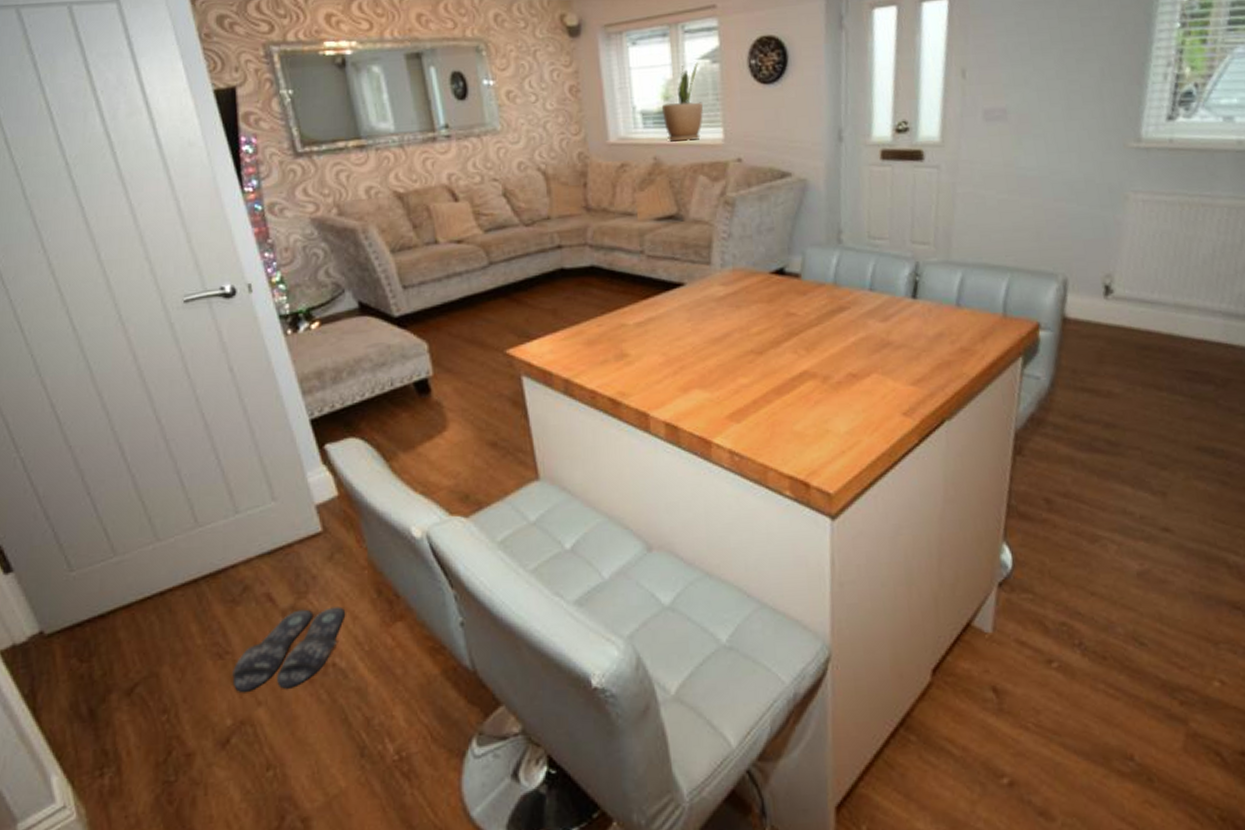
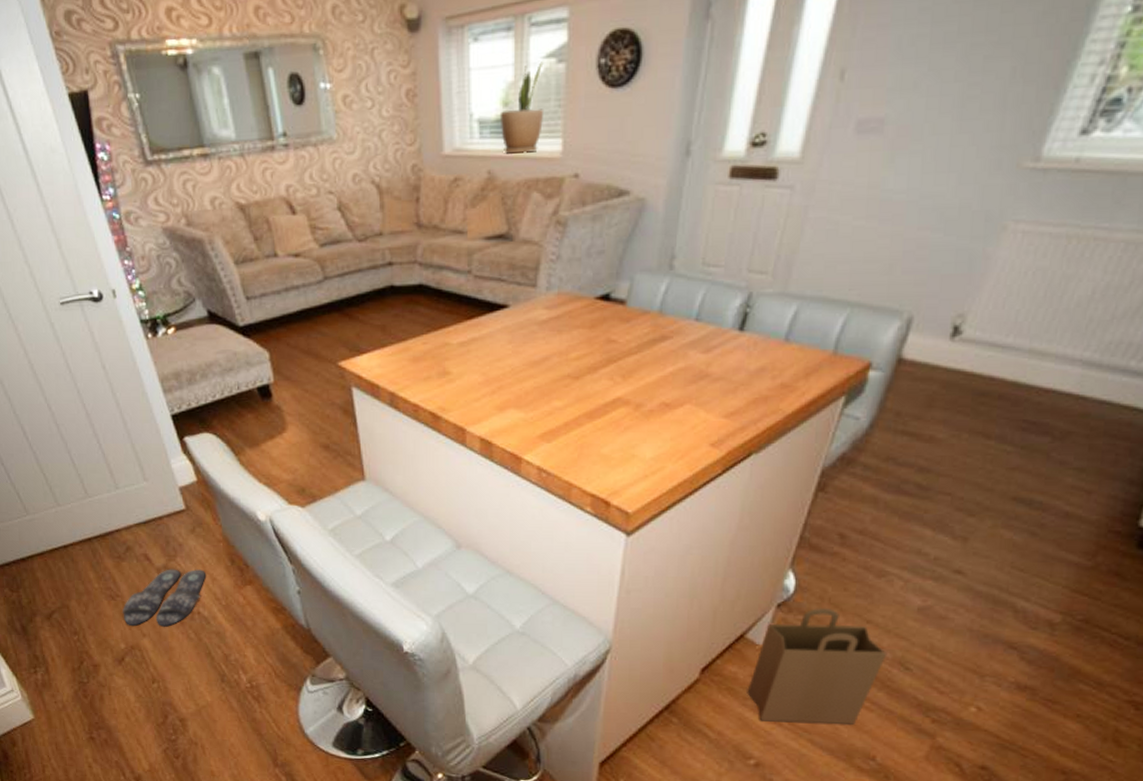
shopping bag: none [985,581,1119,728] -> present [747,607,888,725]

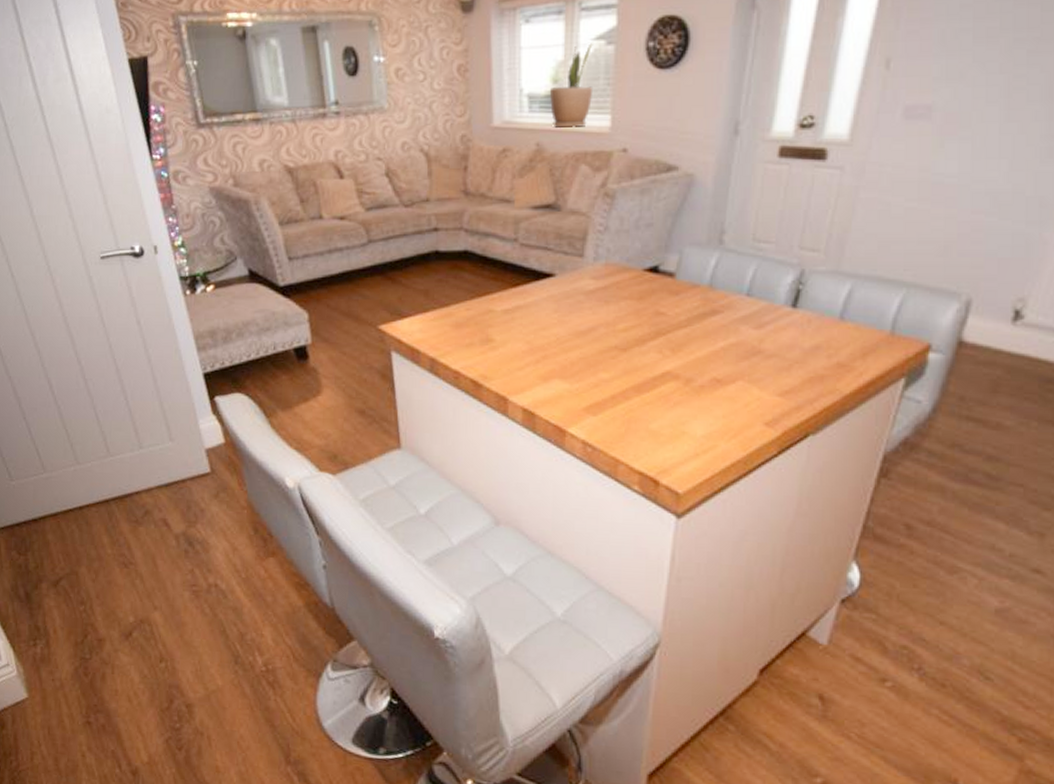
slippers: present [122,569,206,627] -> none [134,536,226,600]
shopping bag: present [747,607,888,725] -> none [811,604,965,741]

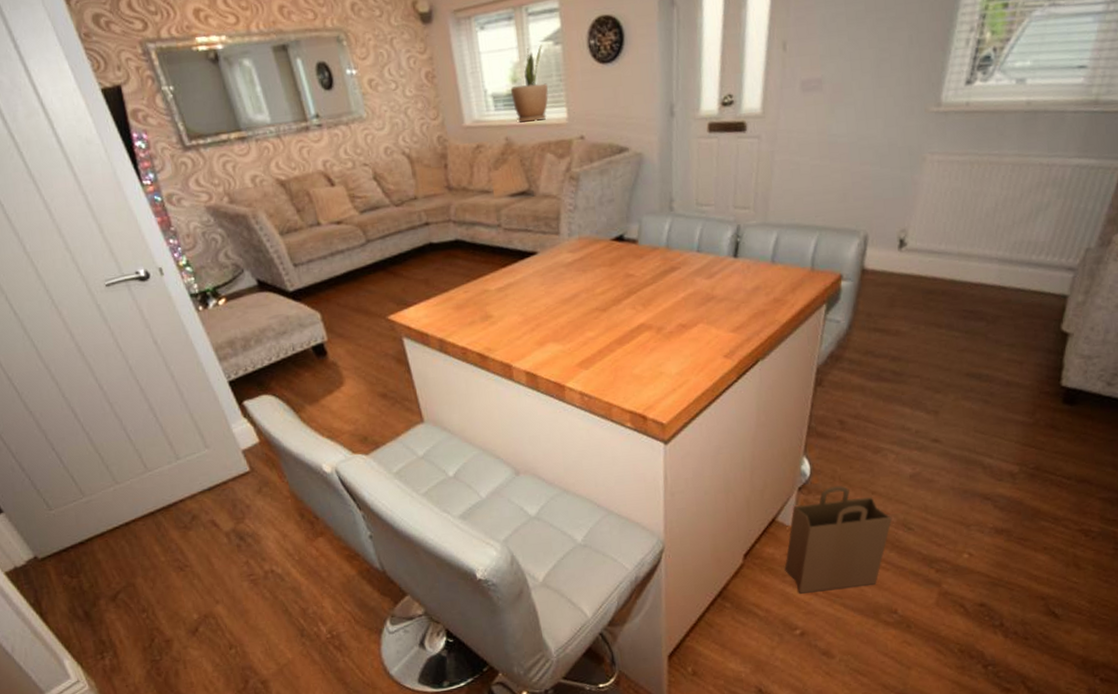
shopping bag: none [811,604,965,741] -> present [784,485,893,594]

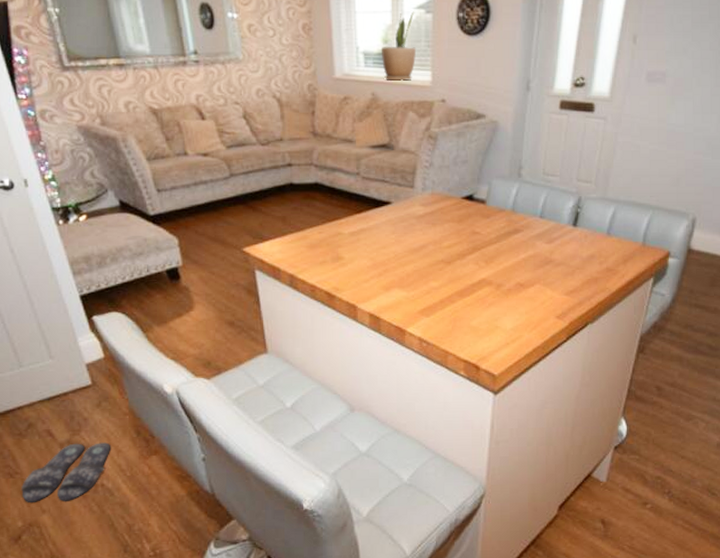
slippers: none [192,528,276,594] -> present [20,442,110,502]
shopping bag: present [784,485,893,594] -> none [596,447,698,548]

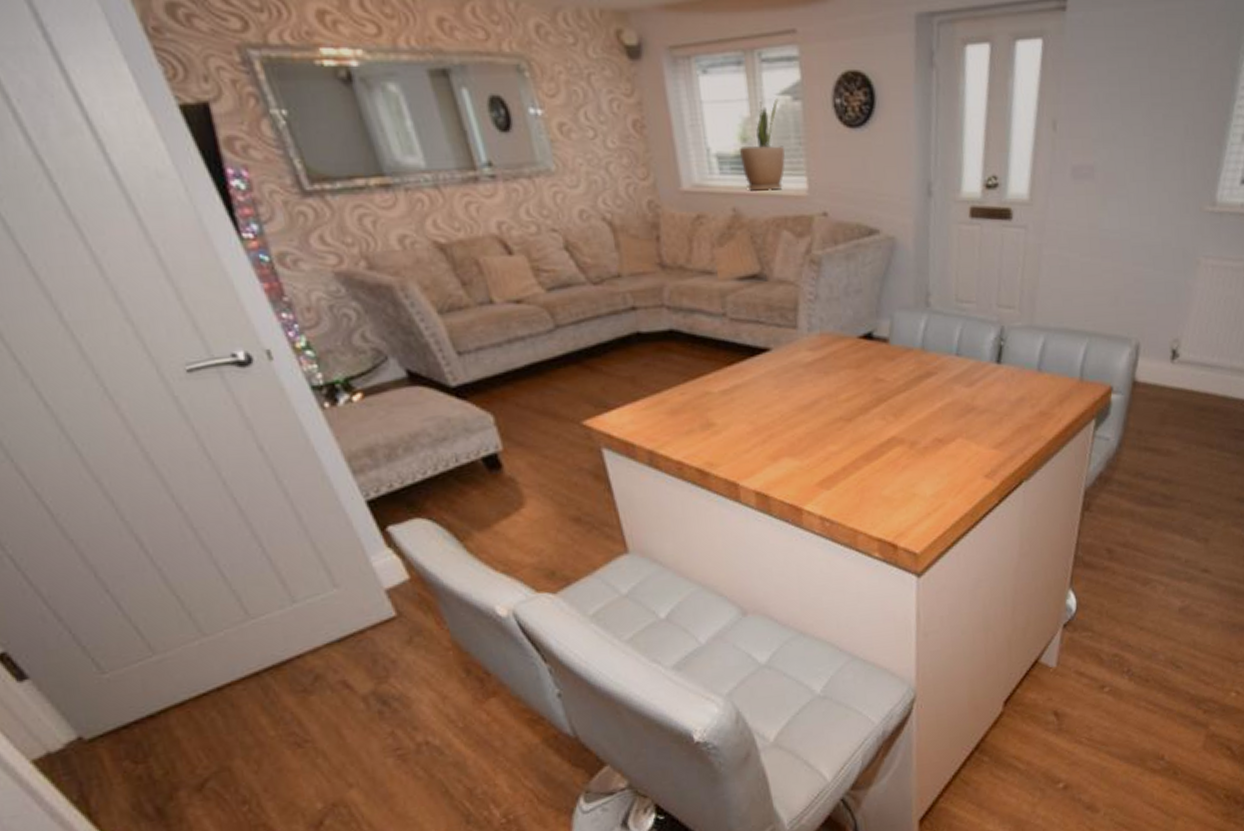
slippers: present [20,442,110,502] -> none [314,688,433,777]

